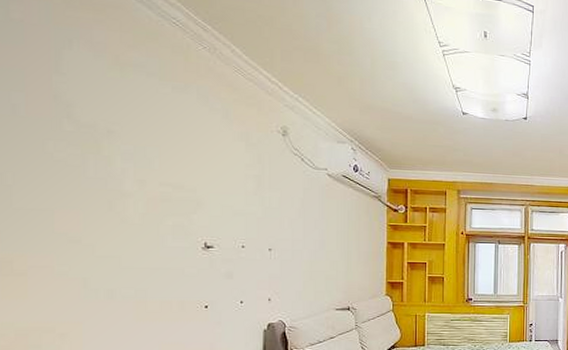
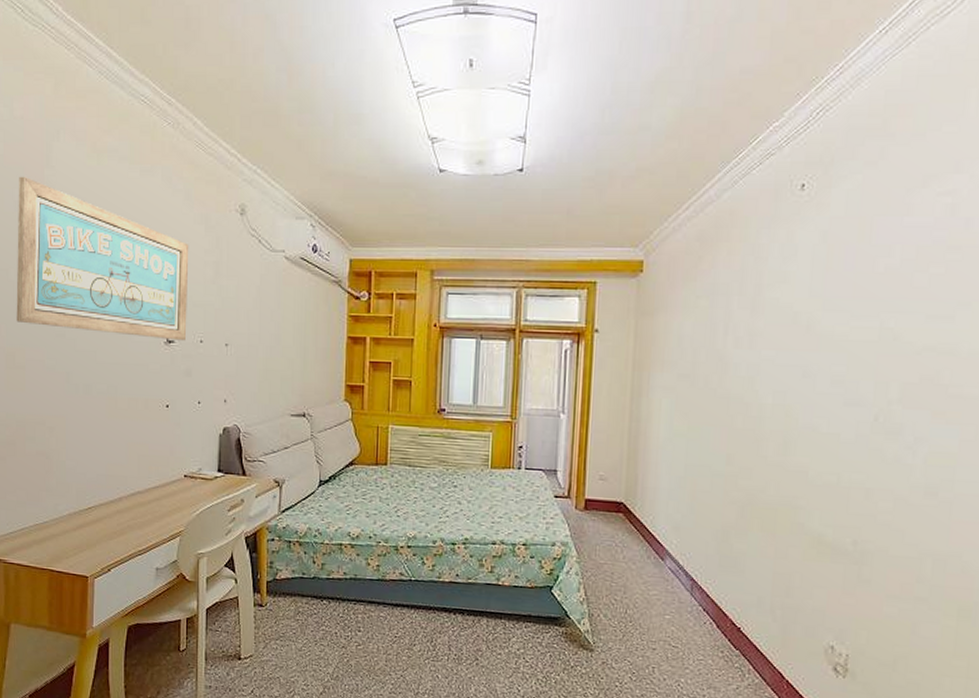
wall art: none [14,79,229,246] -> present [16,176,189,341]

